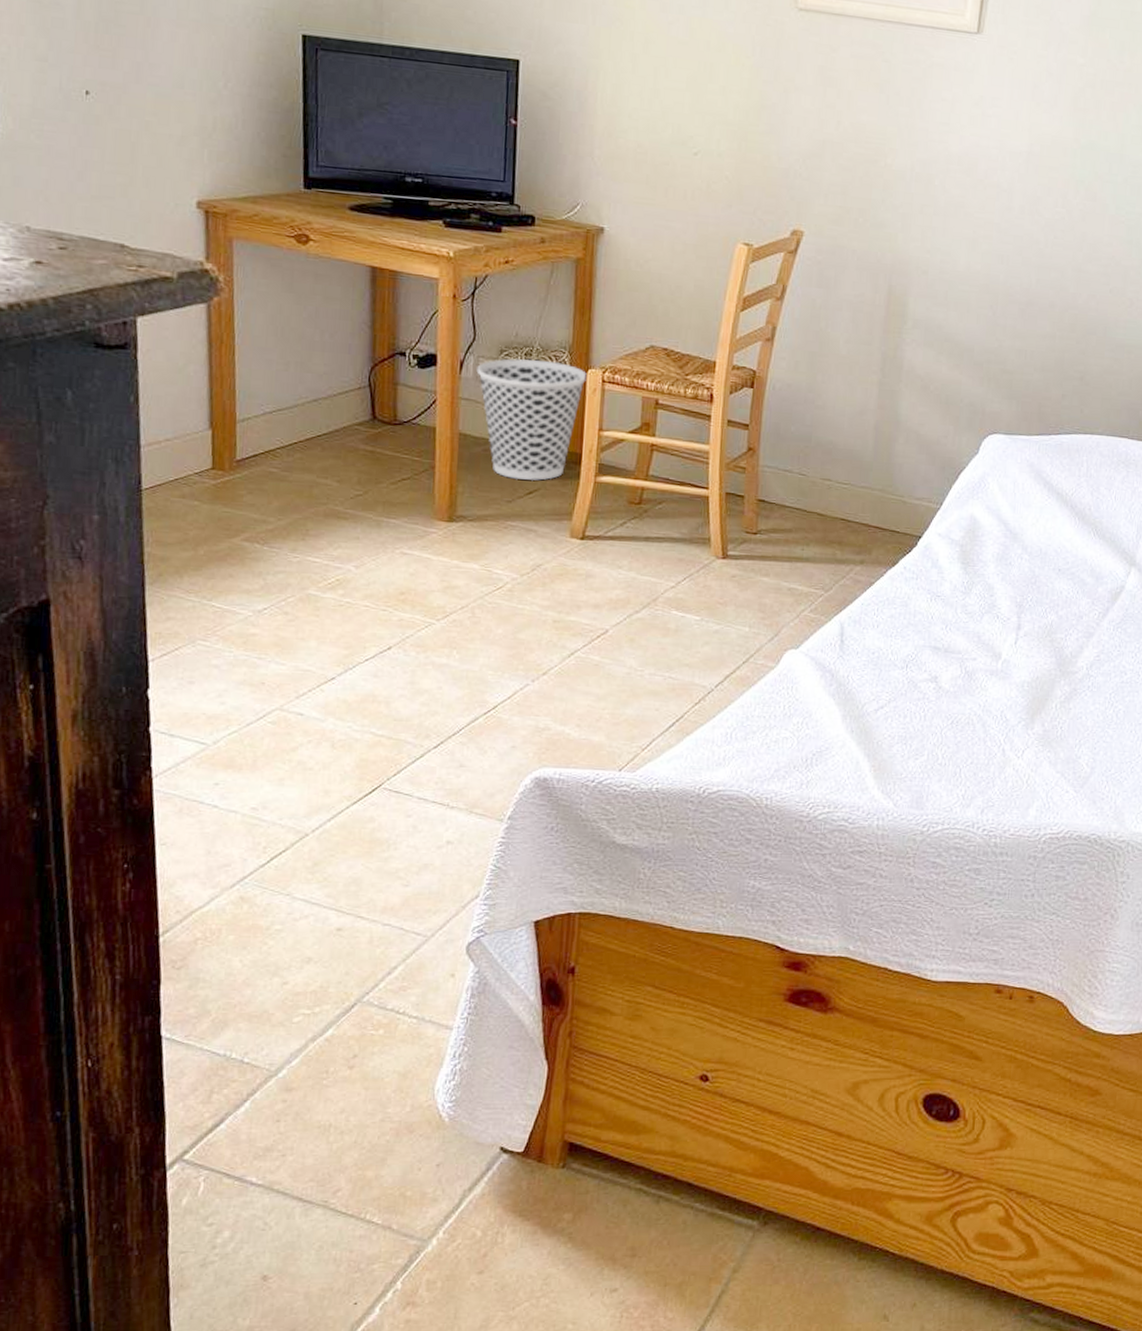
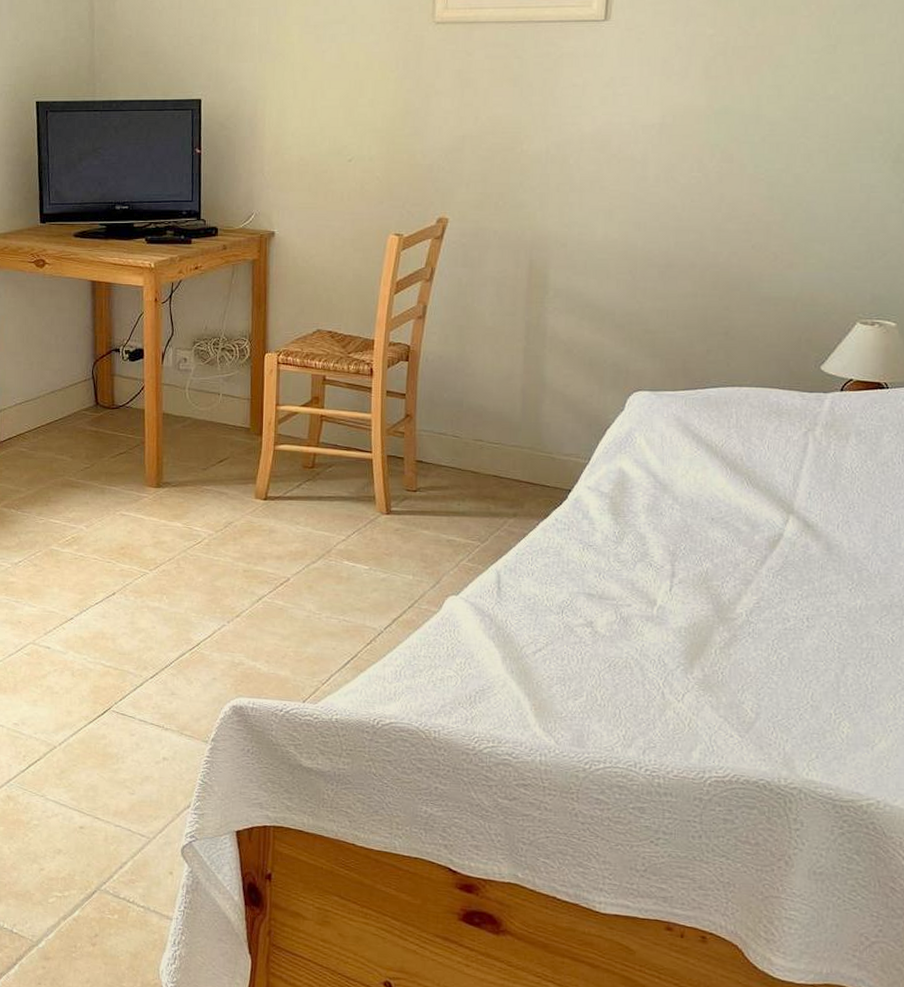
wastebasket: present [476,358,587,481] -> none [175,348,264,450]

